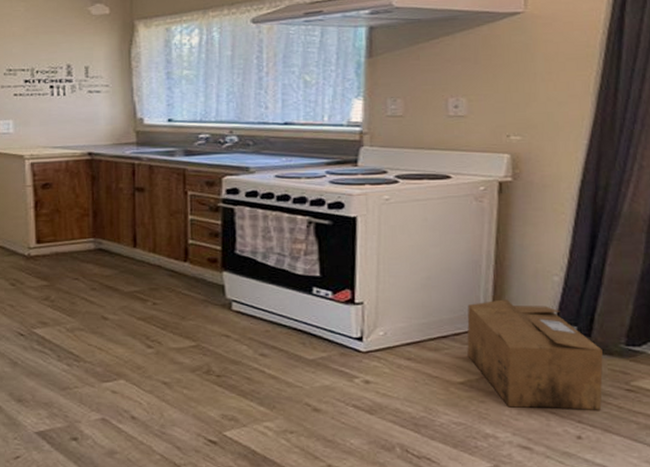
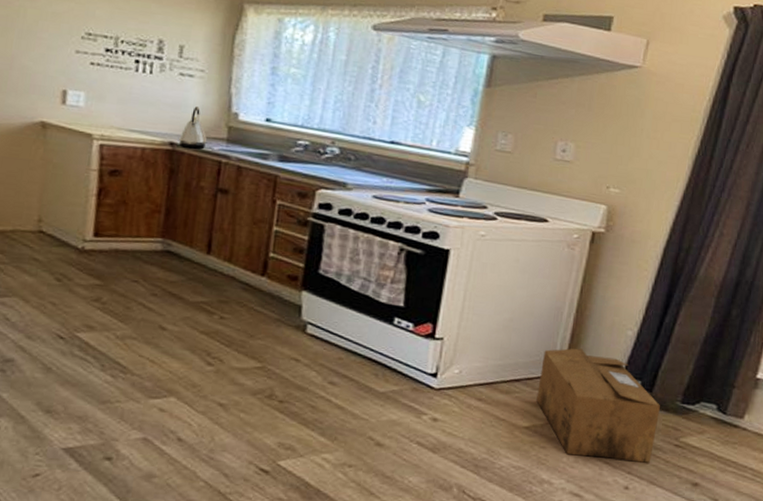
kettle: none [96,118,120,157] -> present [178,106,207,151]

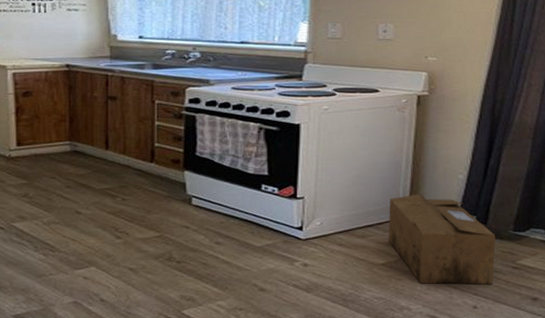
kettle: present [178,106,207,151] -> none [73,34,95,68]

